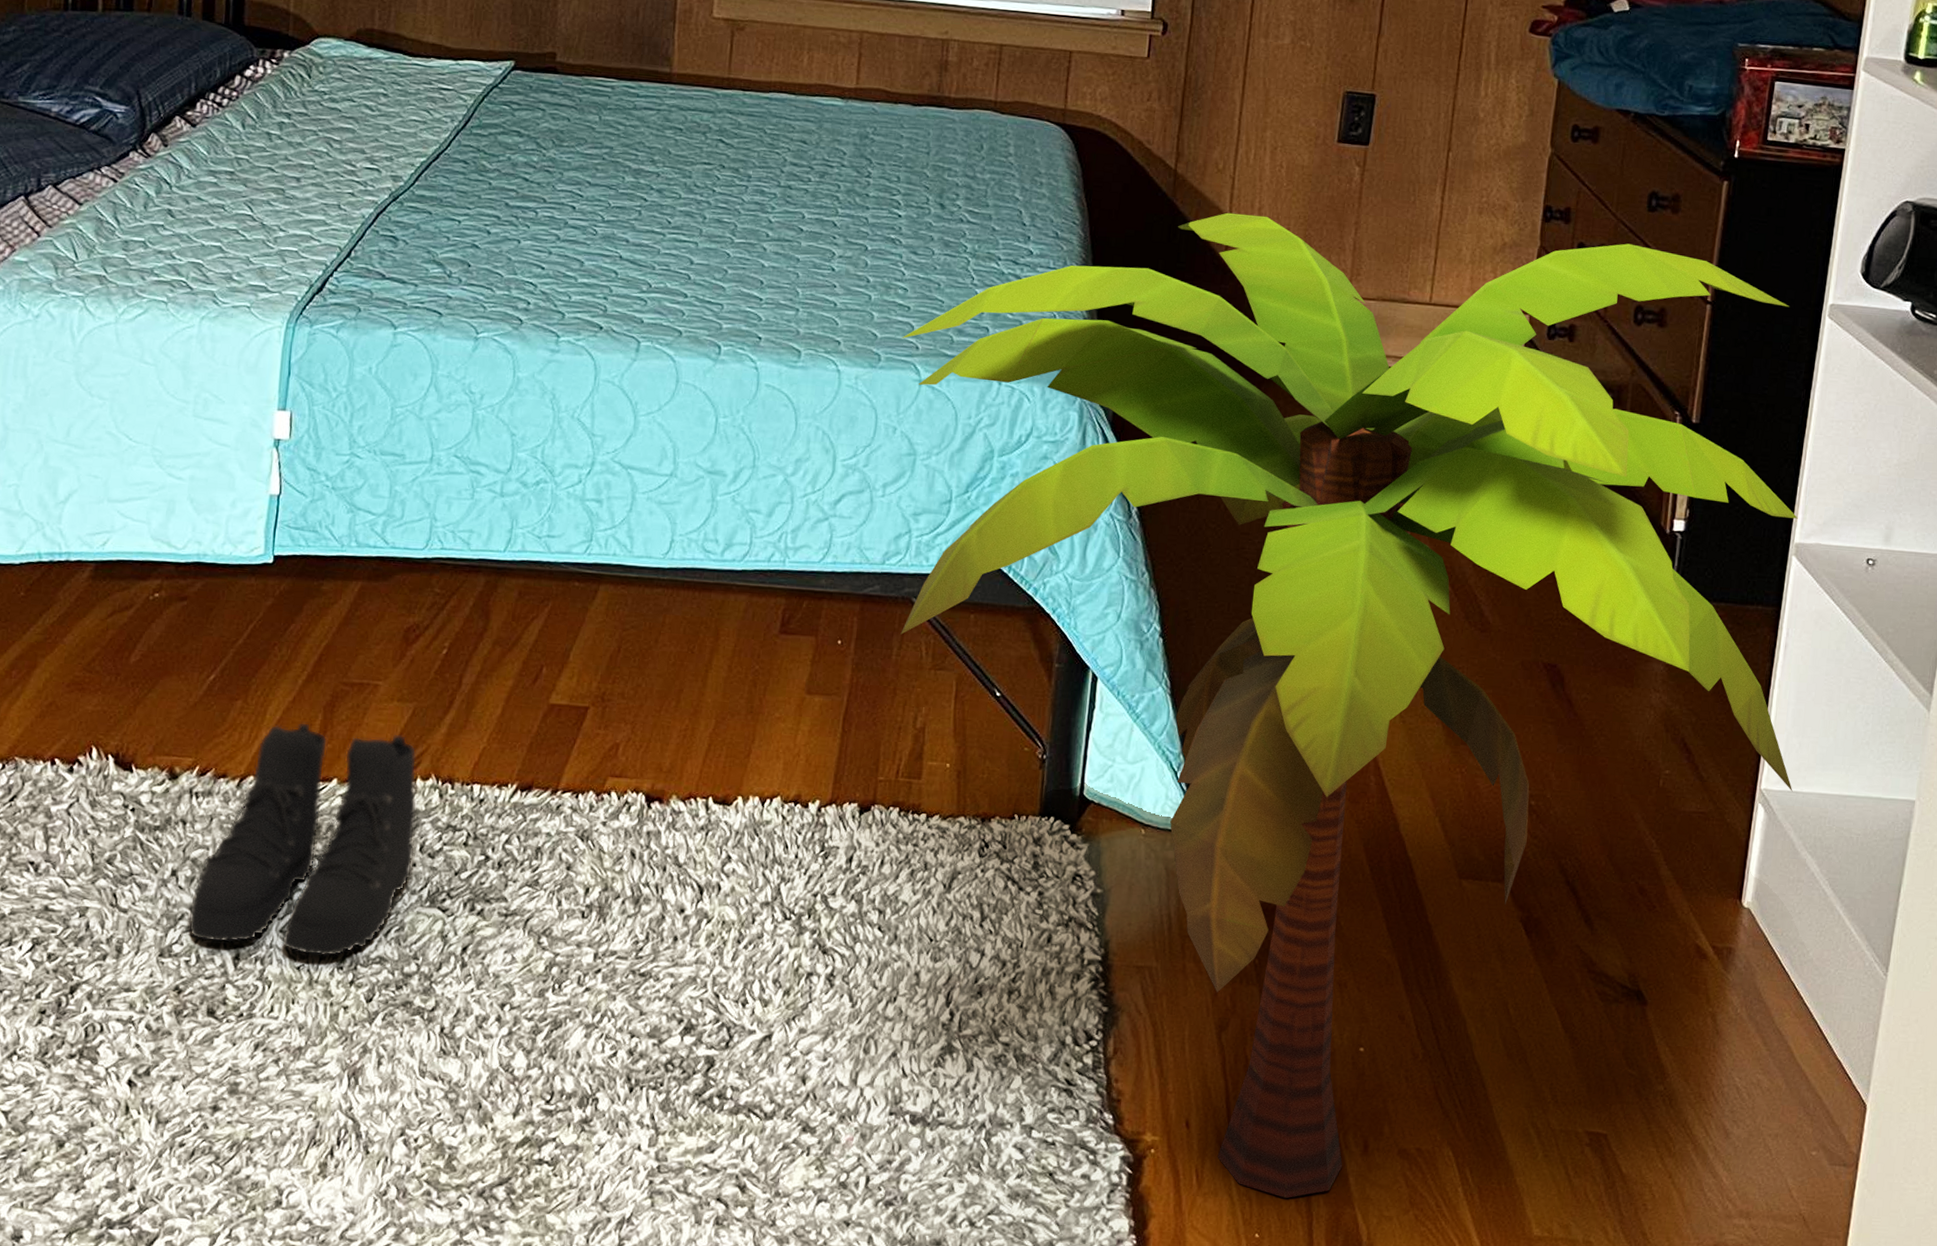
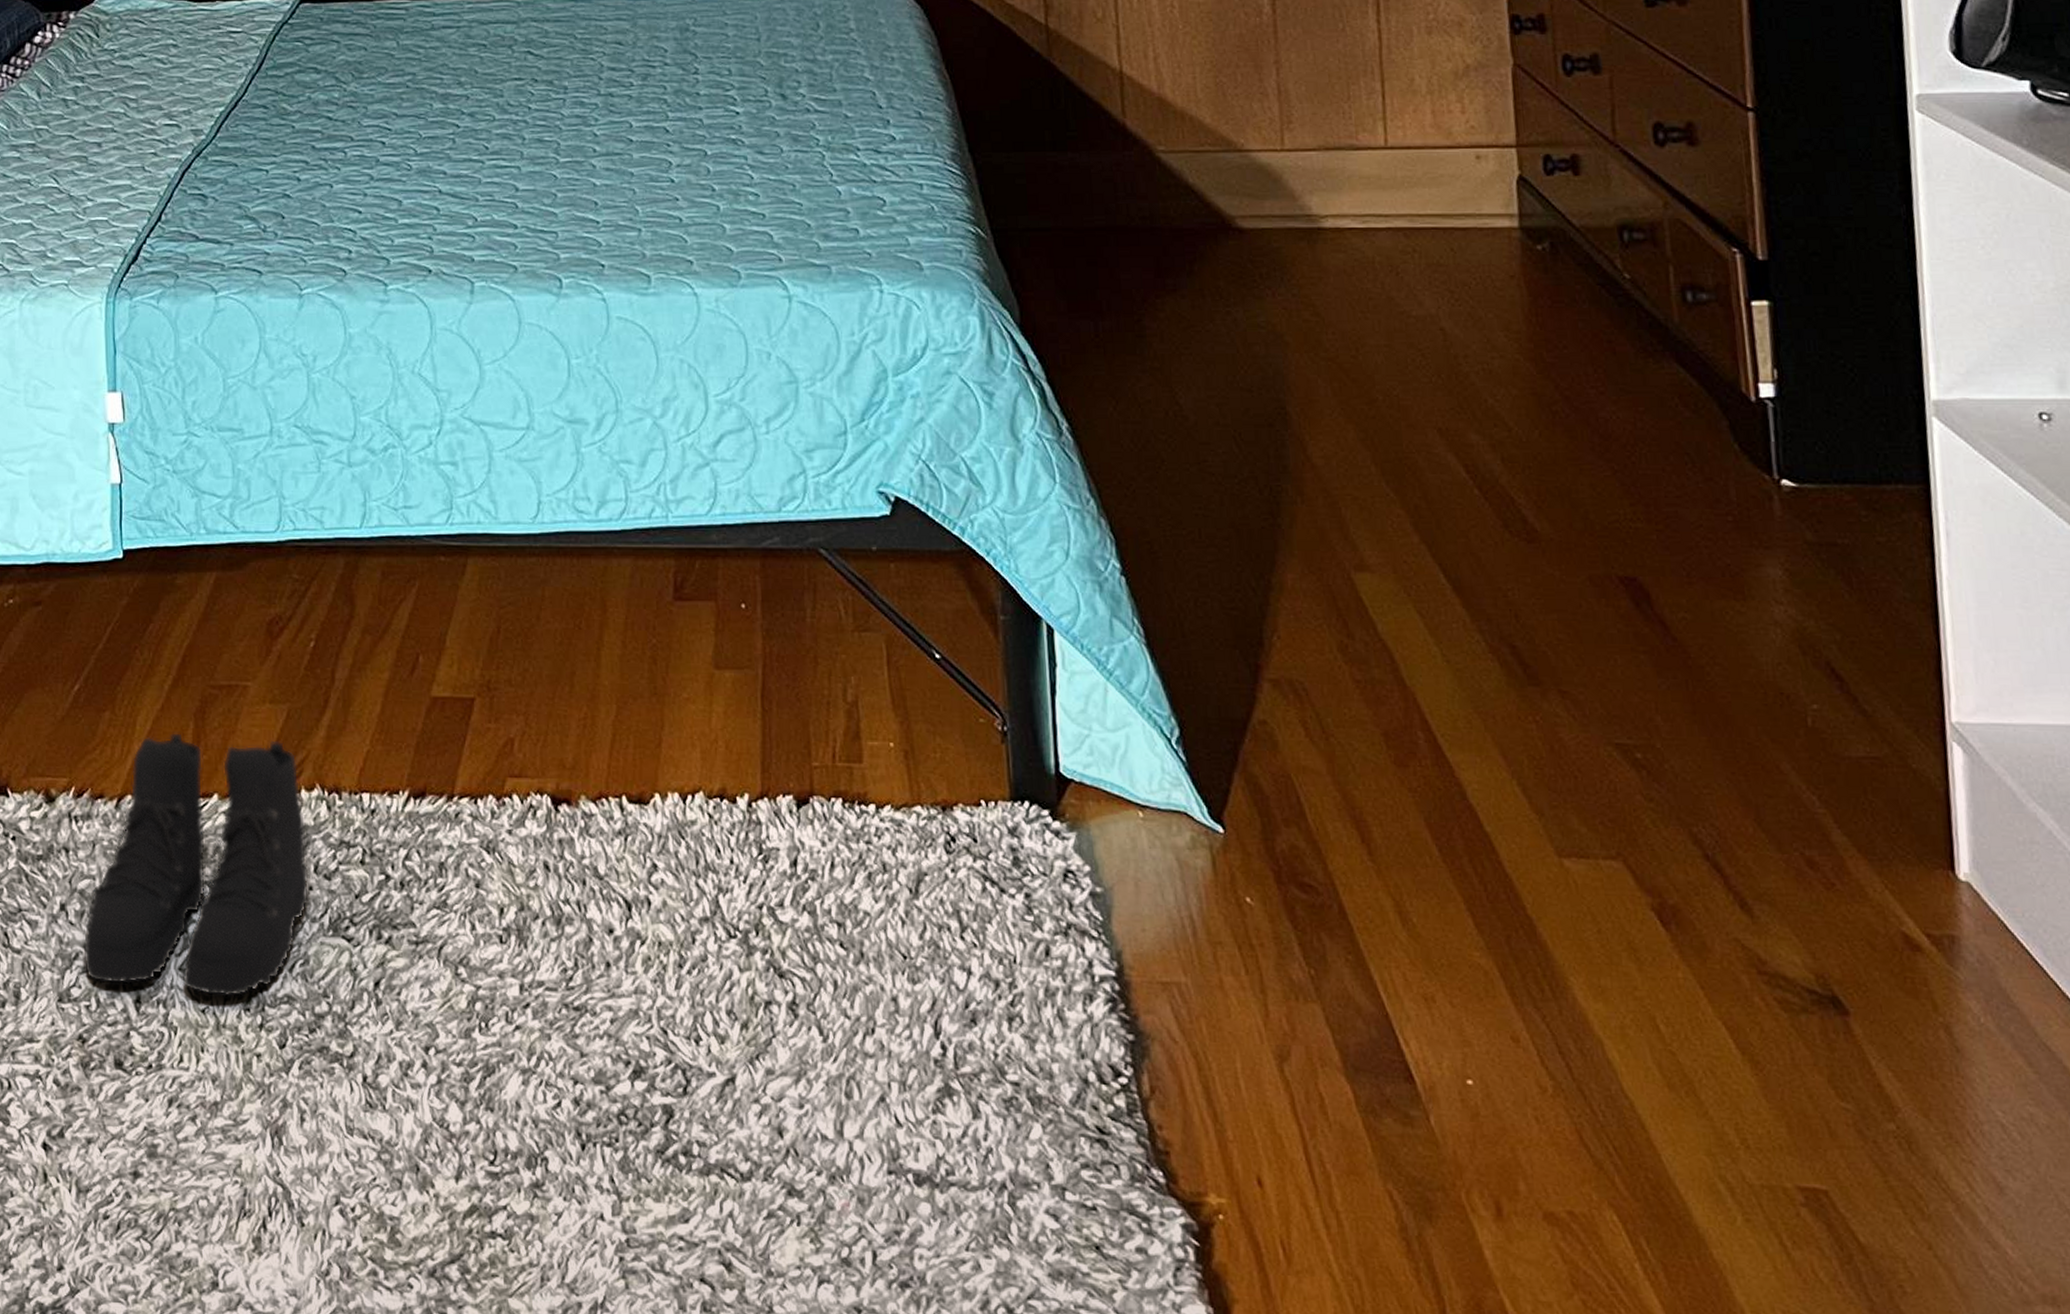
decorative plant: present [900,212,1798,1198] -> none [759,49,1998,1278]

